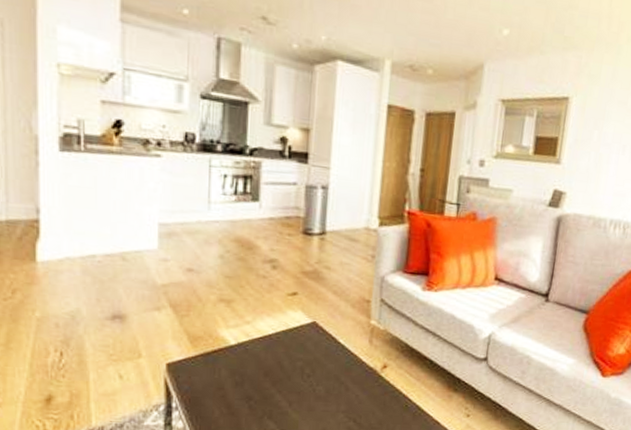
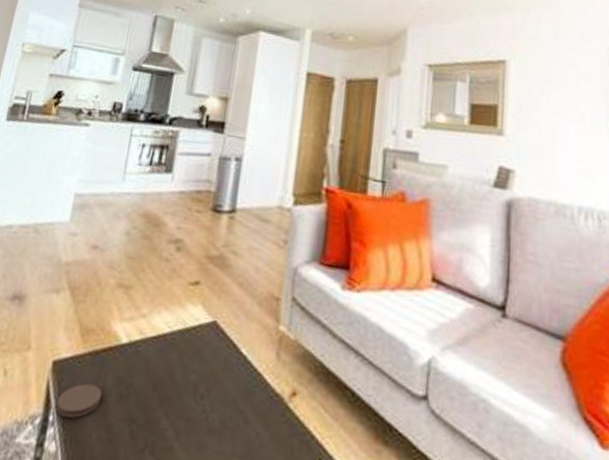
coaster: none [178,377,219,403] -> present [56,383,103,419]

